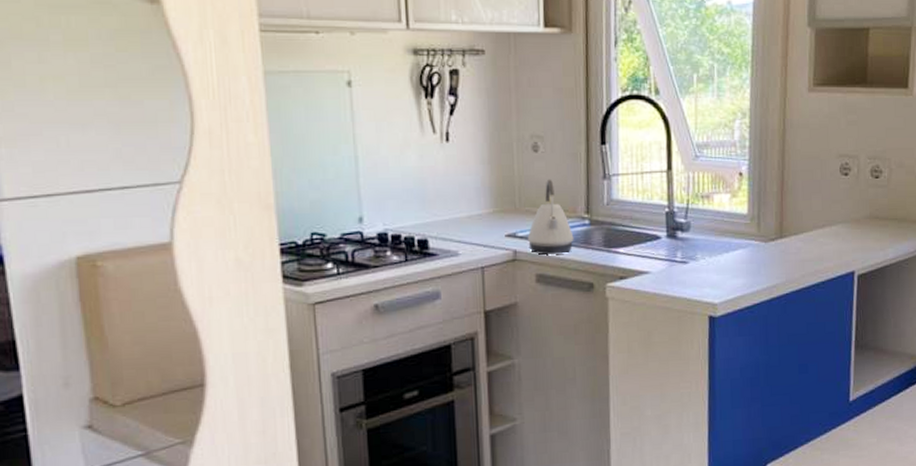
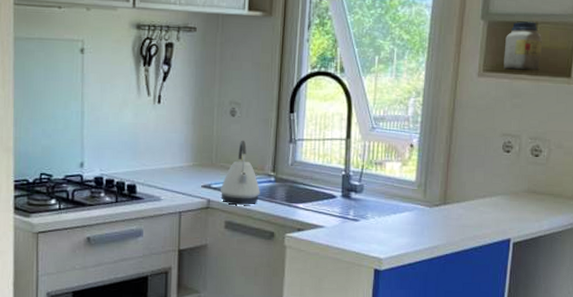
jar: none [835,27,875,83] -> present [504,21,542,71]

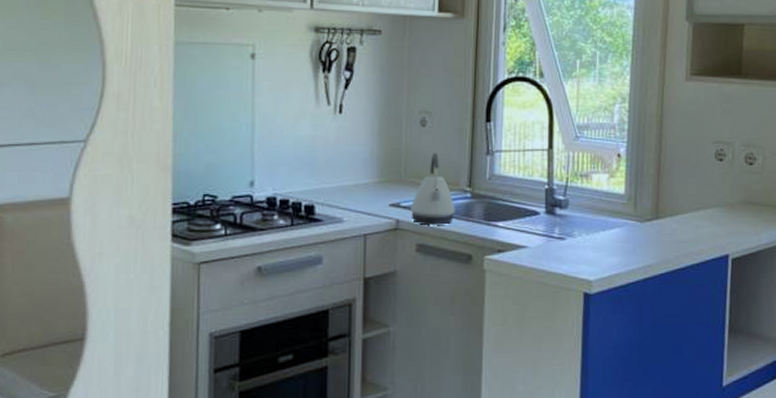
jar: present [504,21,542,71] -> none [711,23,750,74]

